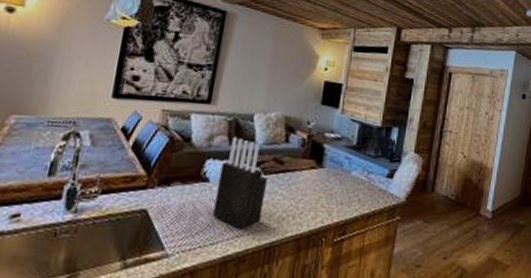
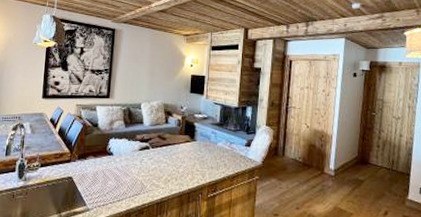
knife block: present [213,136,268,230] -> none [118,121,155,190]

